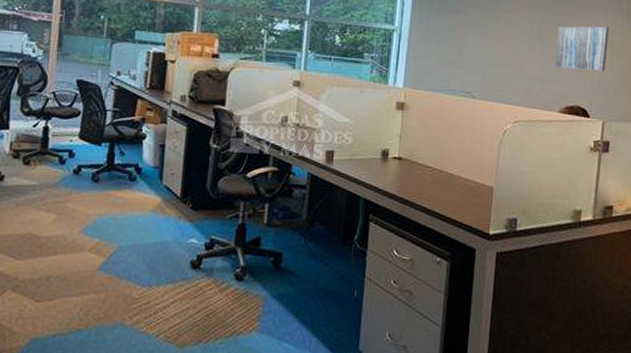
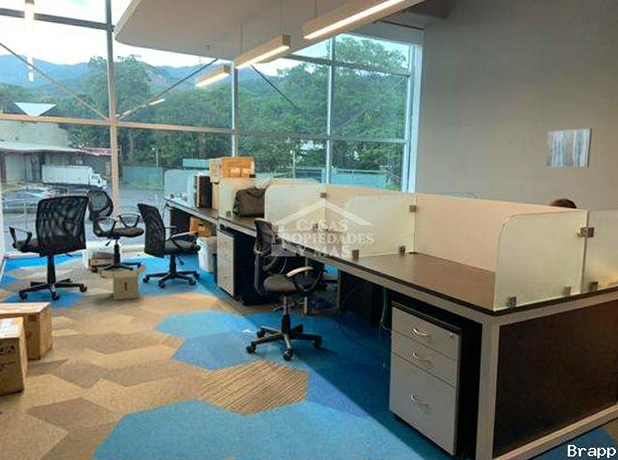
cardboard box: none [21,150,80,195] -> present [100,263,147,301]

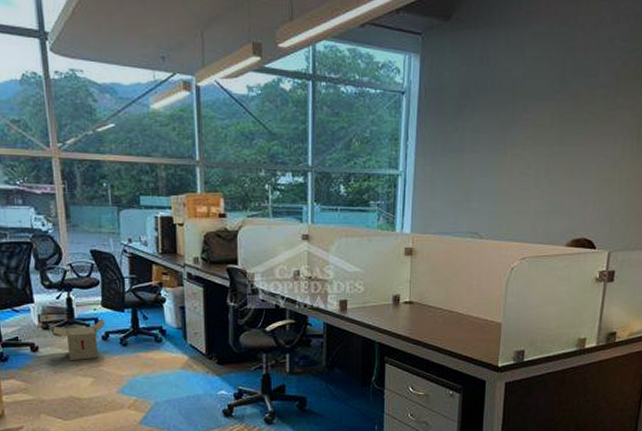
wall art: present [545,127,593,168] -> none [562,153,618,203]

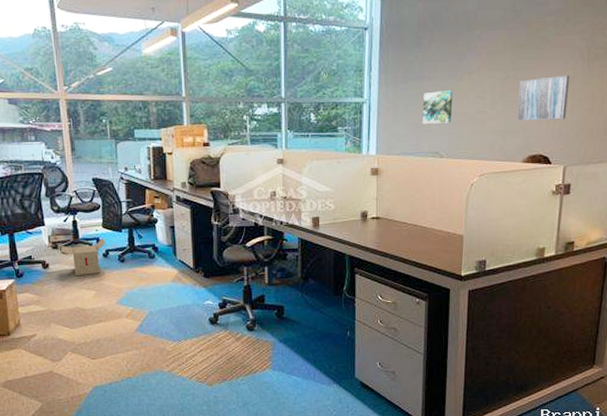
wall art: none [461,164,495,202] -> present [422,89,453,125]
wall art: none [562,153,618,203] -> present [517,75,570,122]

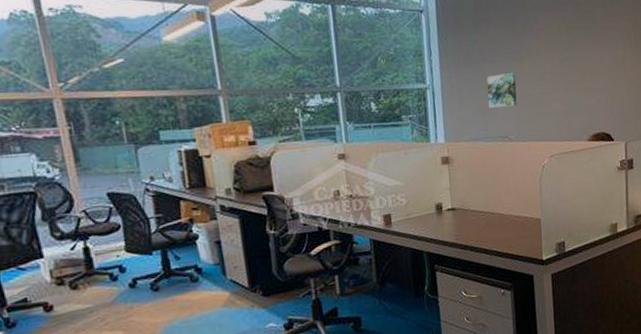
cardboard box: present [60,238,106,277] -> none [68,264,132,317]
wall art: present [517,75,570,122] -> none [577,54,622,102]

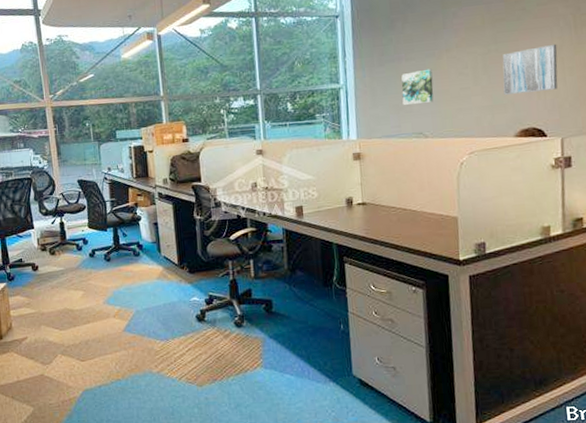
wall art: none [577,54,622,102] -> present [502,44,558,96]

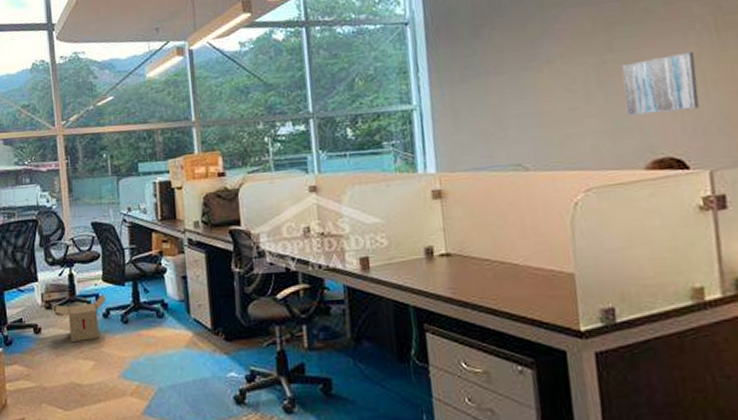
cardboard box: none [49,238,92,278] -> present [54,294,107,343]
wall art: present [401,68,434,106] -> none [490,84,534,131]

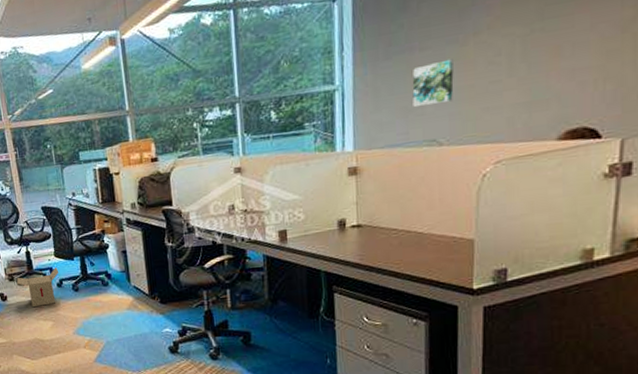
wall art: none [490,84,534,131] -> present [412,58,454,108]
wall art: present [622,51,699,117] -> none [547,15,629,88]

